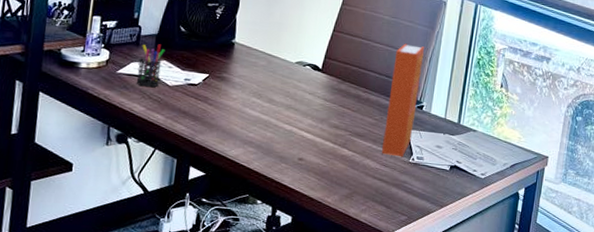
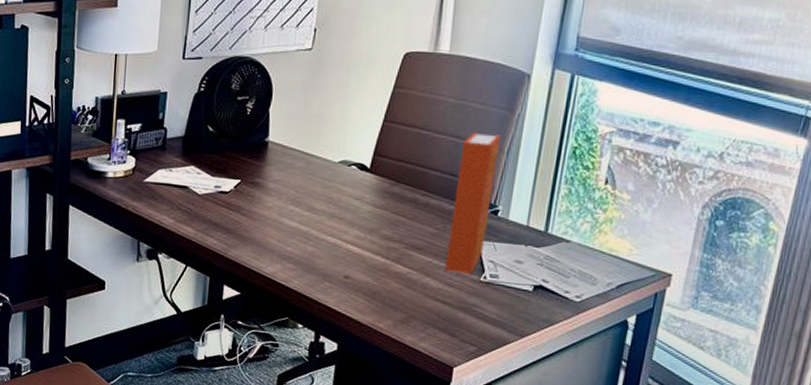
pen holder: present [136,44,166,87] -> none [164,147,193,196]

